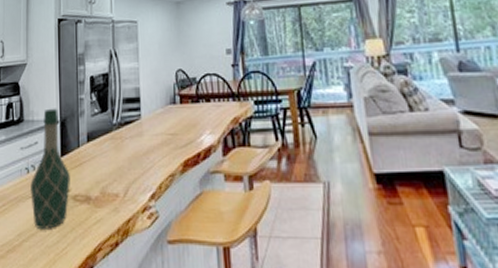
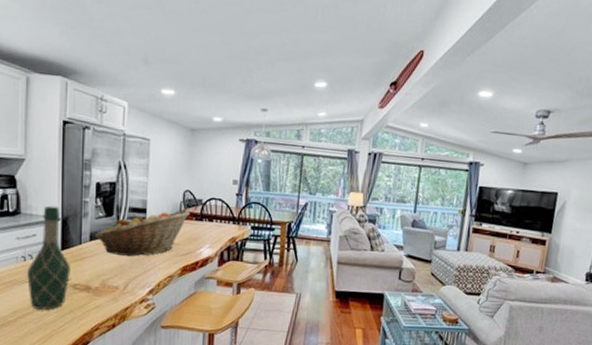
fruit basket: none [91,92,186,155] -> present [94,210,191,256]

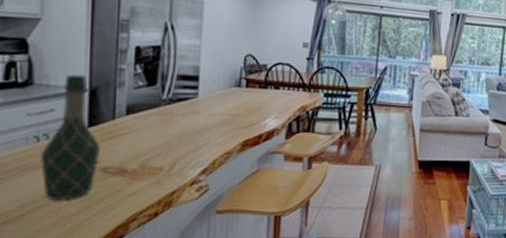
fruit basket: present [94,210,191,256] -> none [132,76,253,131]

